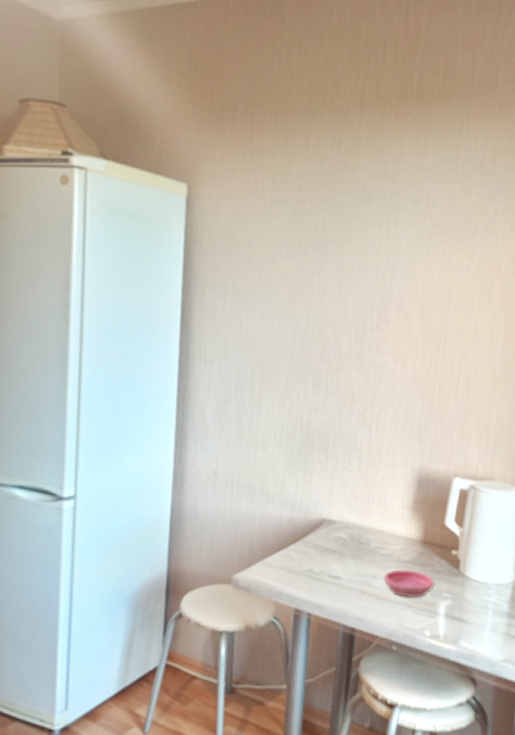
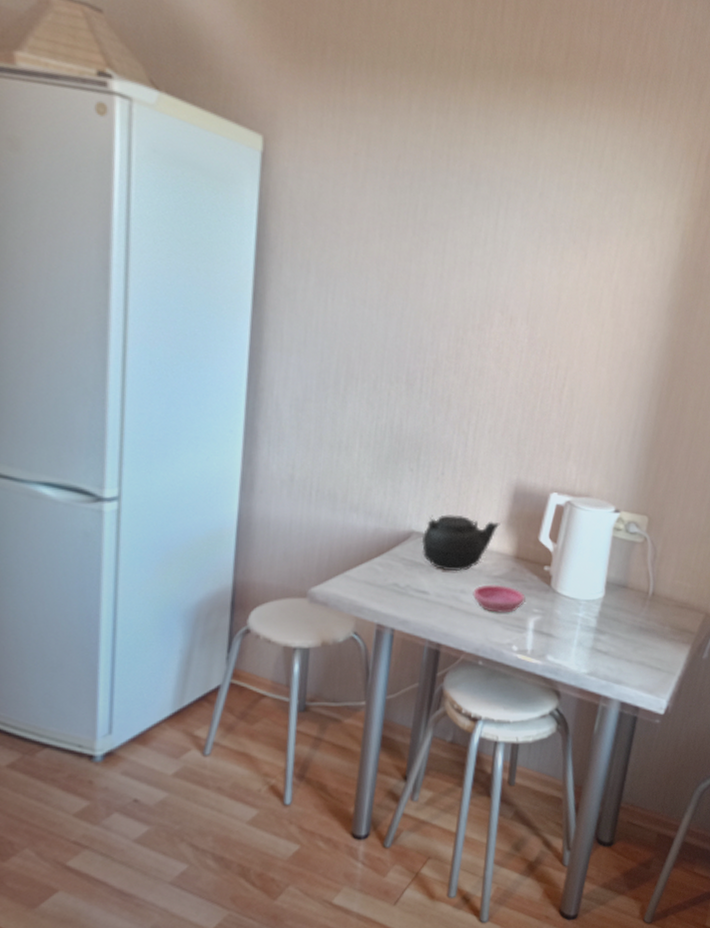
teapot: none [332,502,406,557] -> present [421,515,501,572]

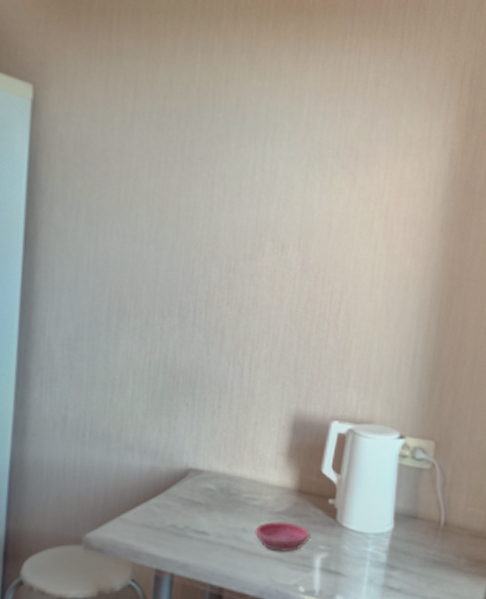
teapot: present [421,515,501,572] -> none [199,449,281,510]

